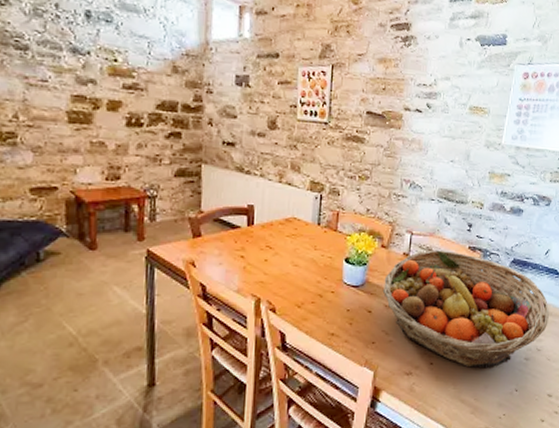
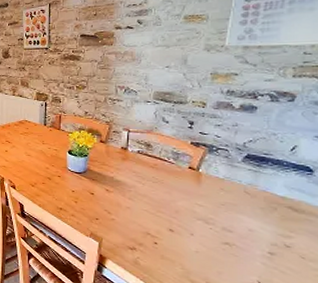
fruit basket: present [382,249,549,368] -> none [103,144,300,256]

